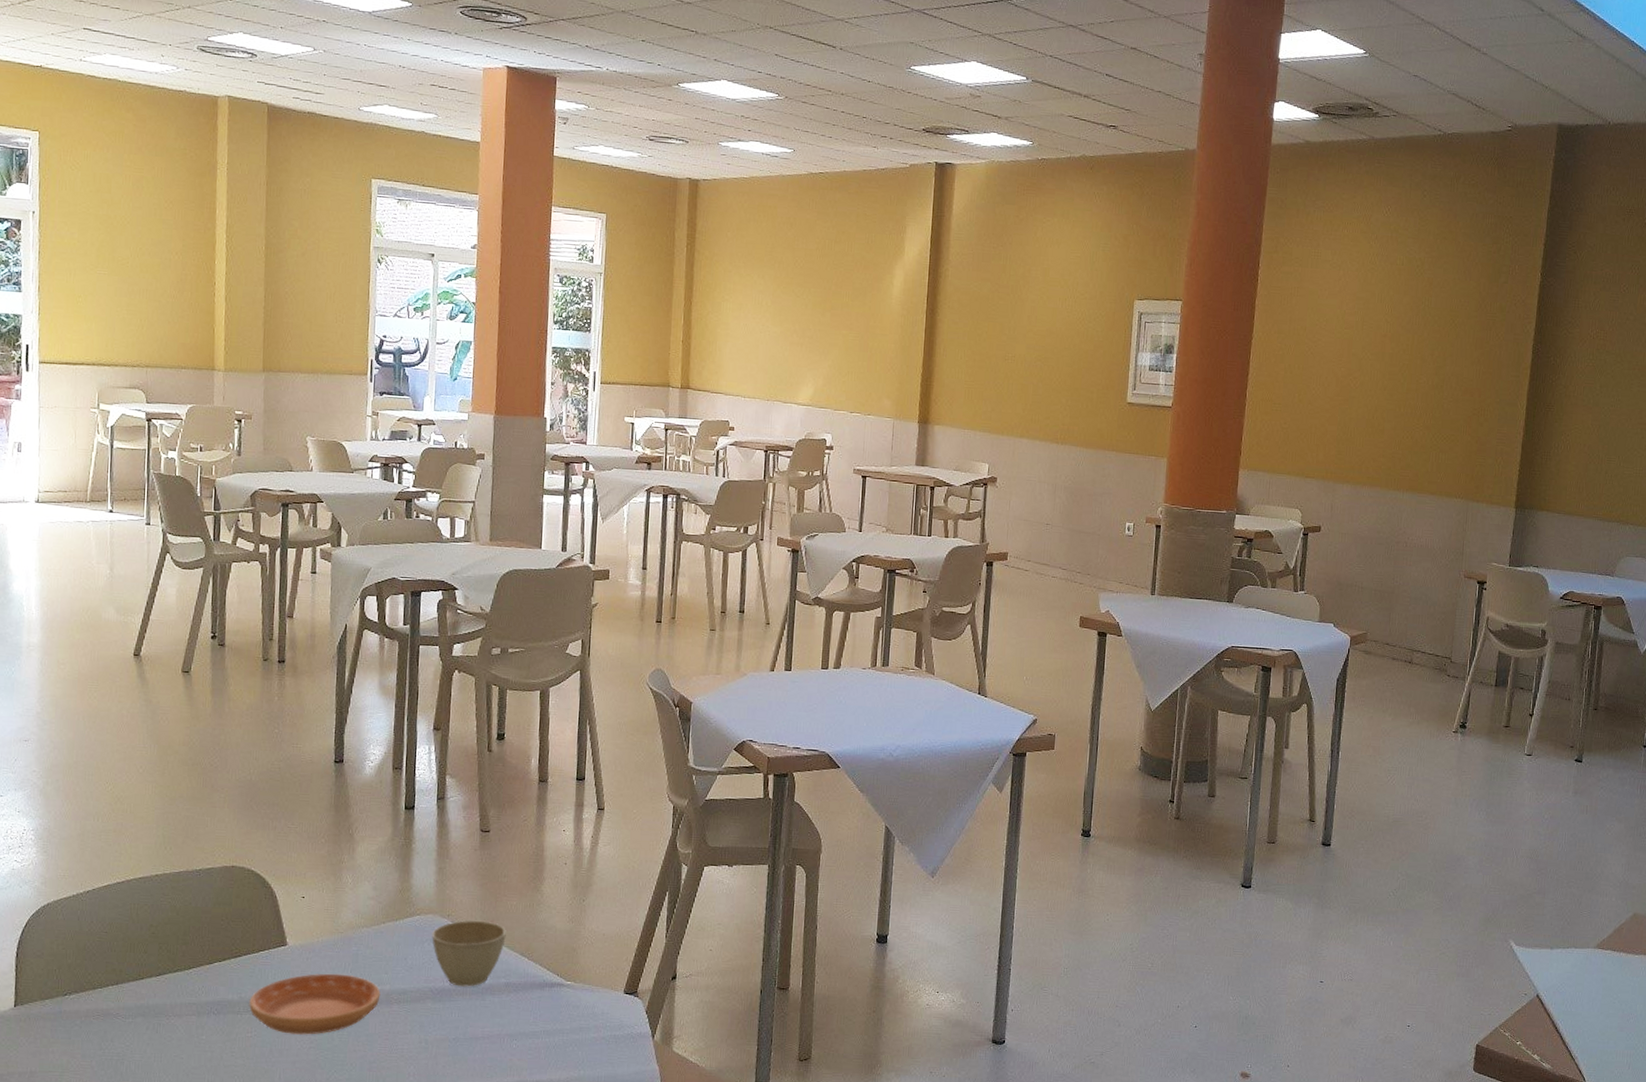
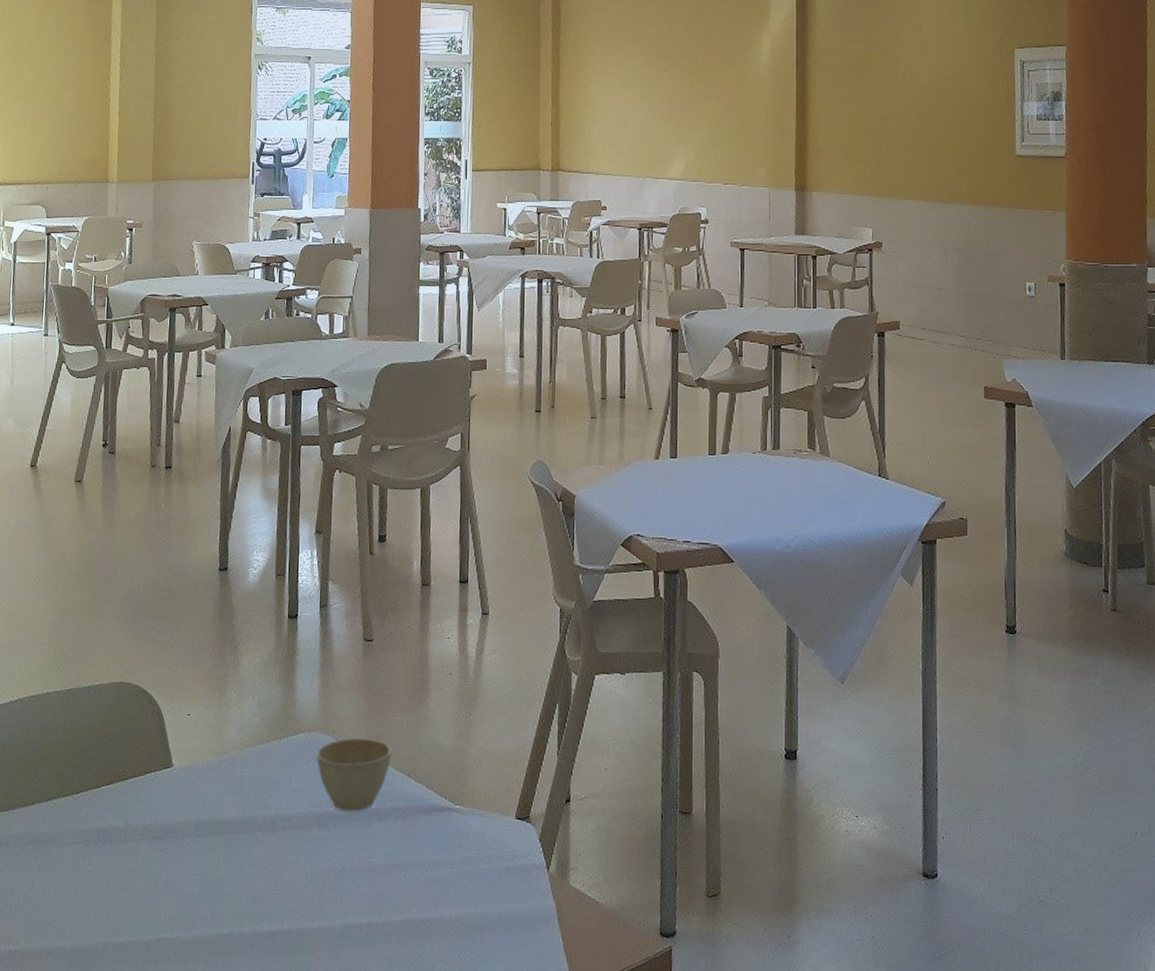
saucer: present [249,973,381,1035] -> none [135,797,266,866]

